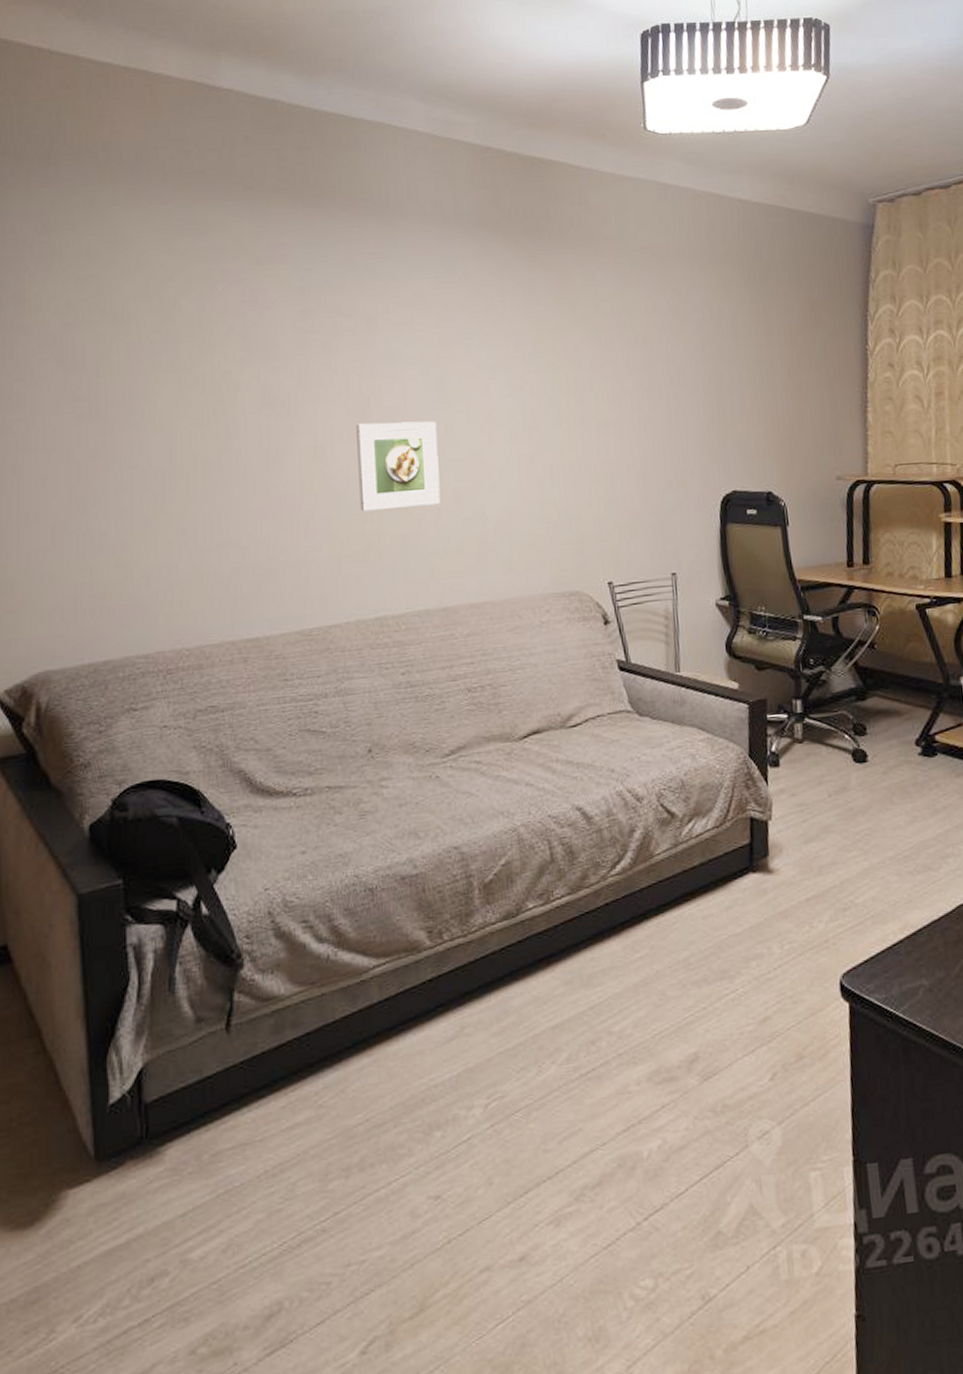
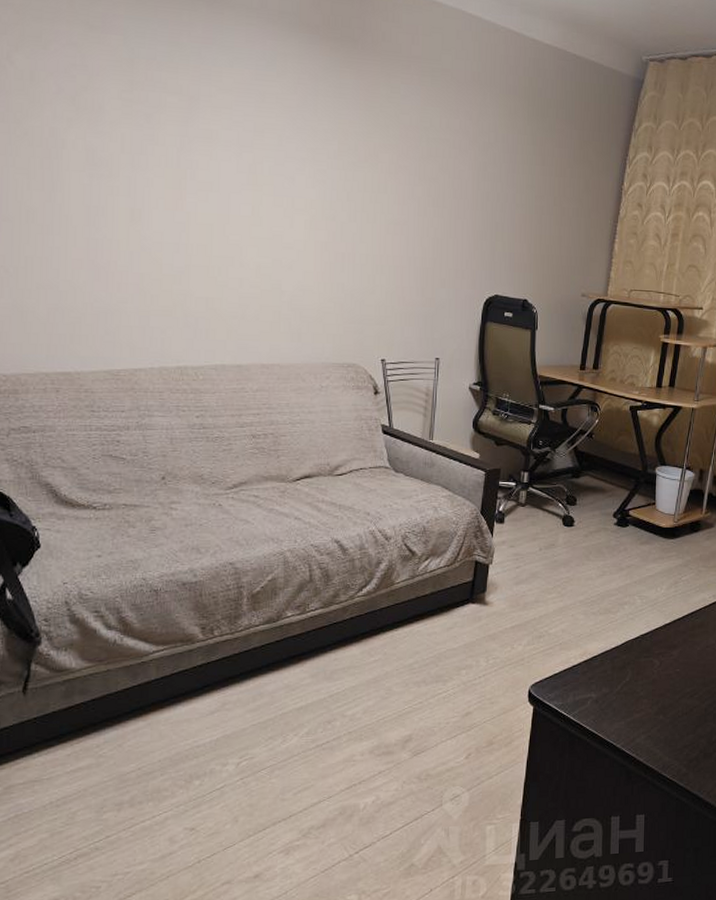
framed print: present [355,421,441,512] -> none [171,193,245,275]

